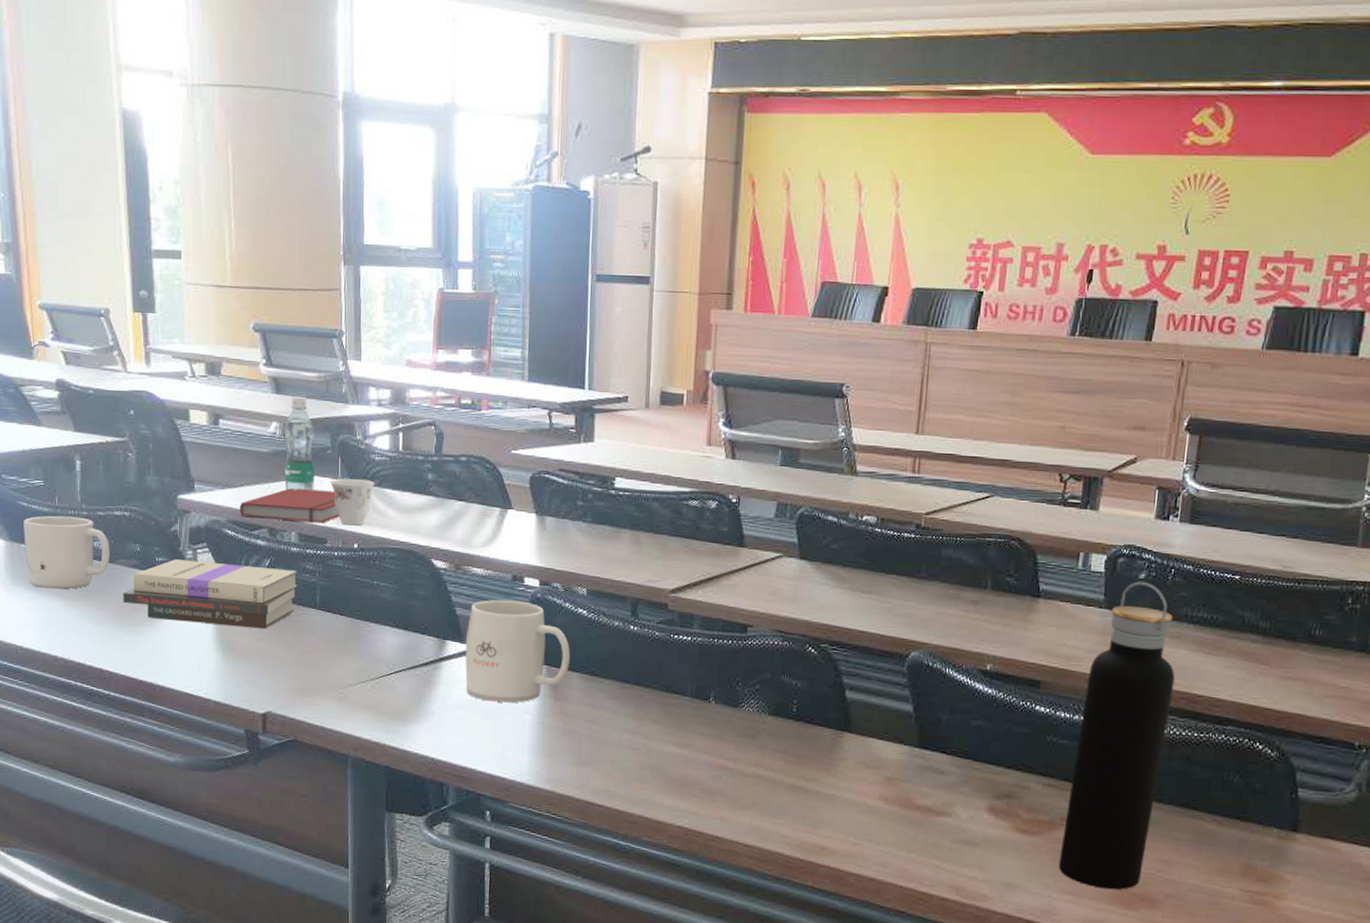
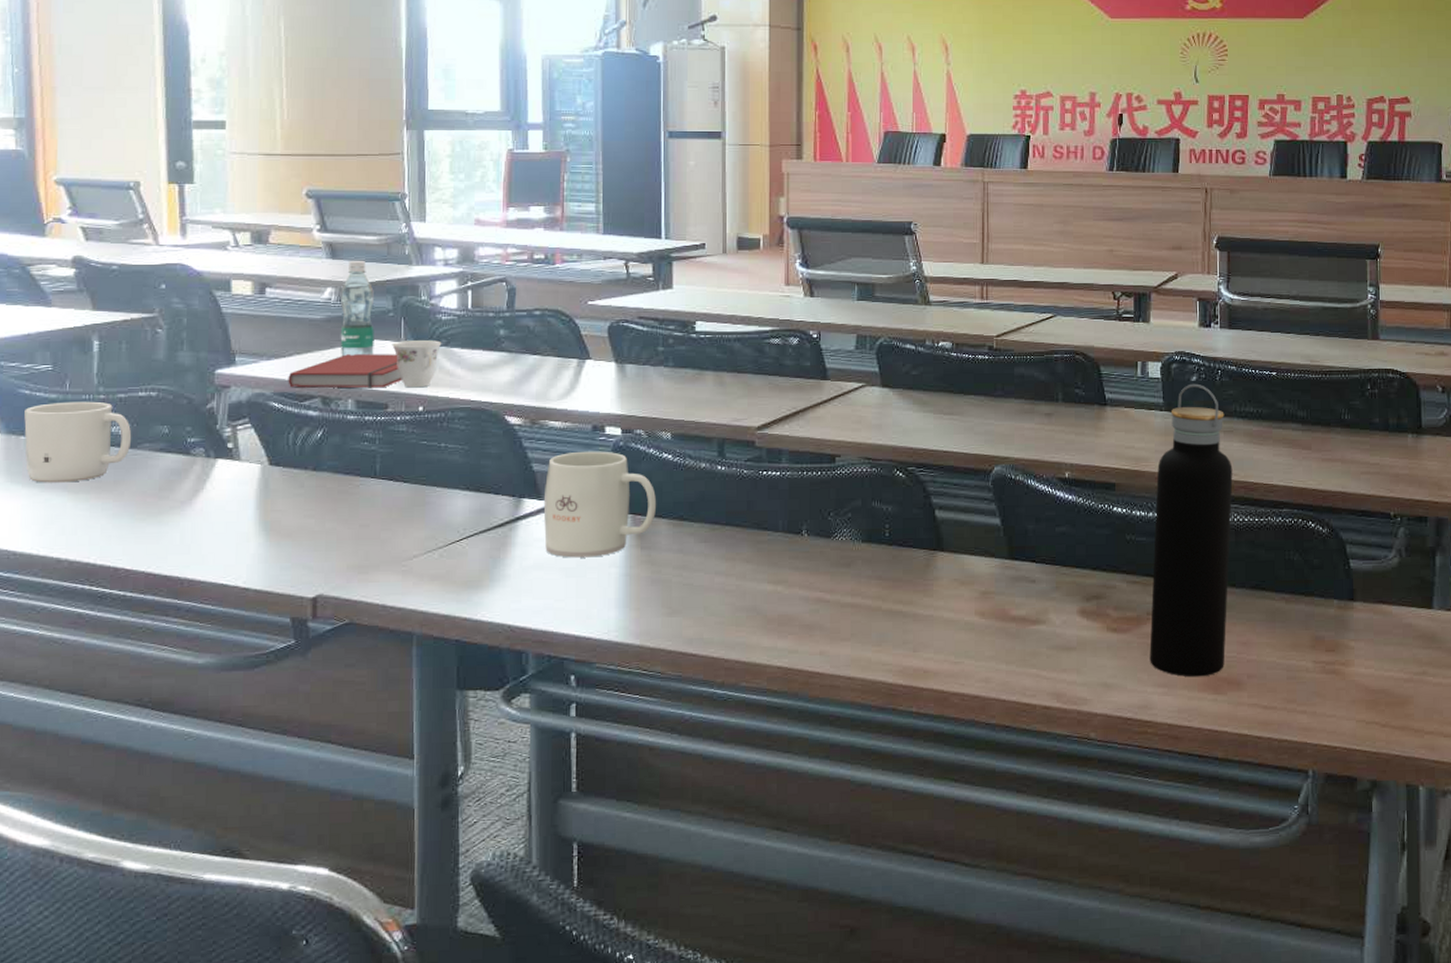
books: present [123,559,298,629] -> none [146,438,355,506]

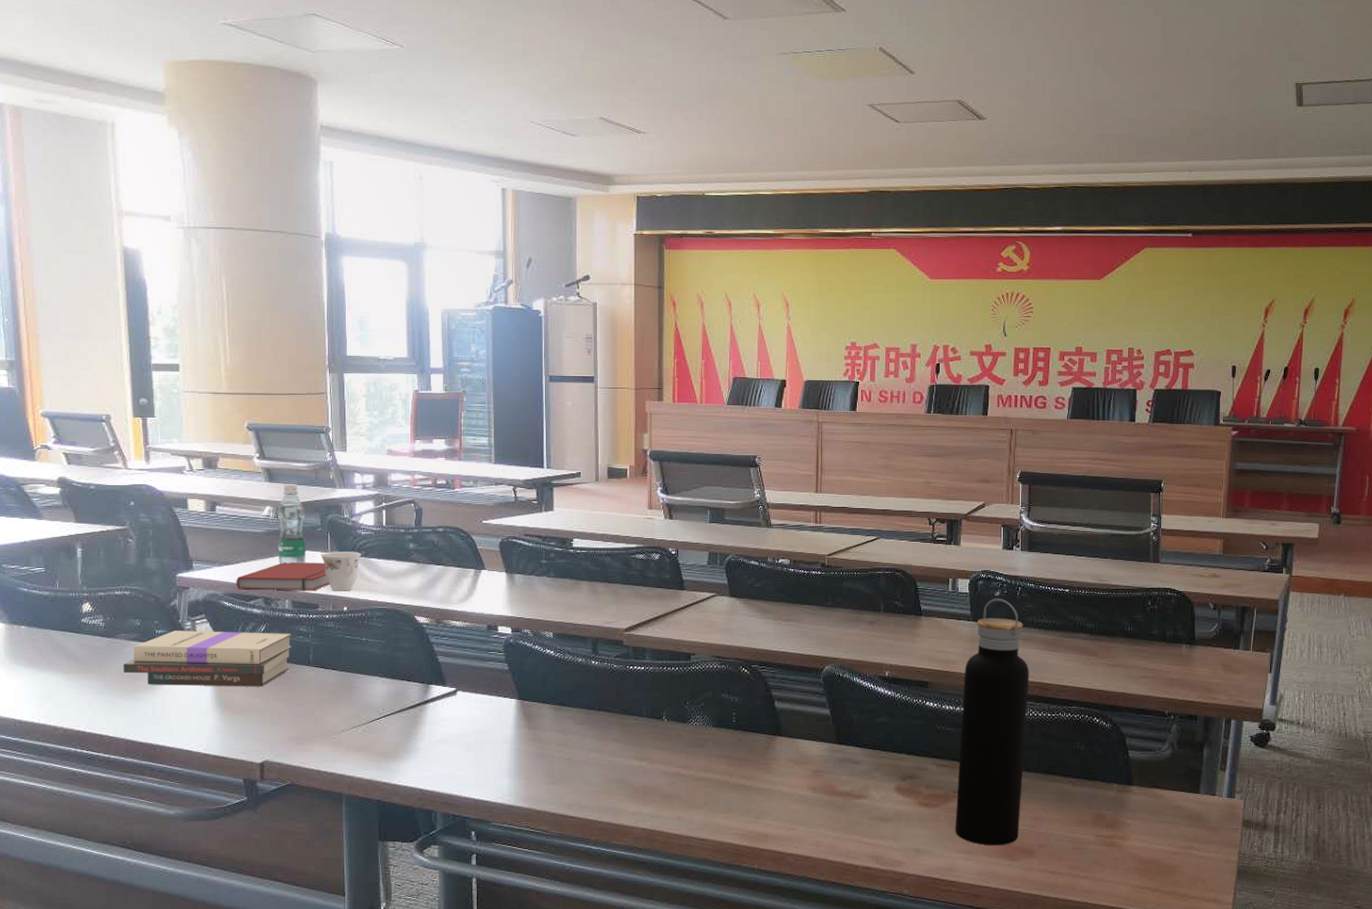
mug: present [24,401,132,483] -> none [24,598,111,665]
books: none [146,438,355,506] -> present [123,631,292,687]
mug: present [543,451,657,558] -> none [447,646,542,735]

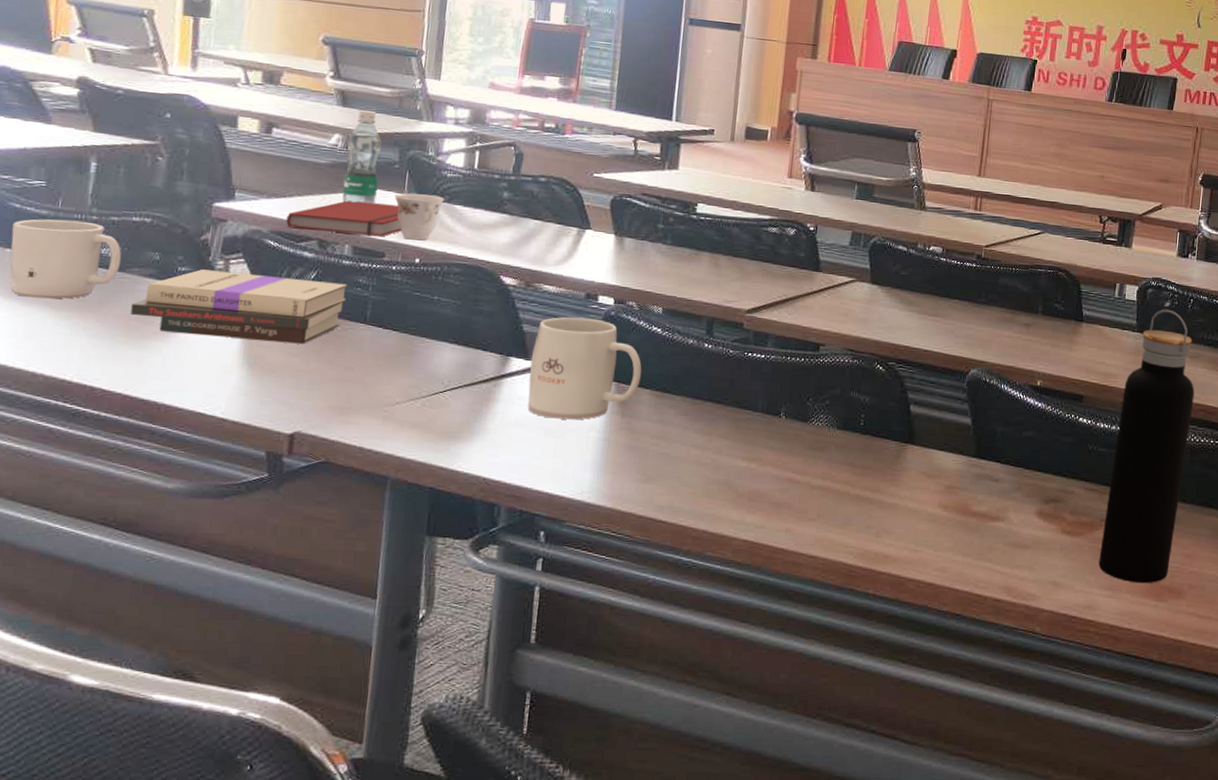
mug: none [24,598,111,665] -> present [9,219,122,299]
mug: none [447,646,542,735] -> present [528,317,642,420]

